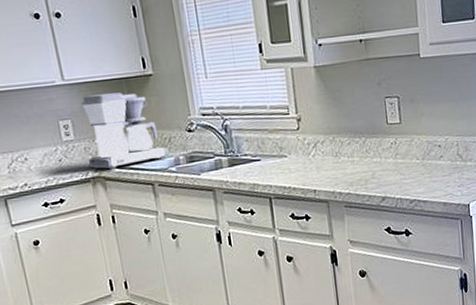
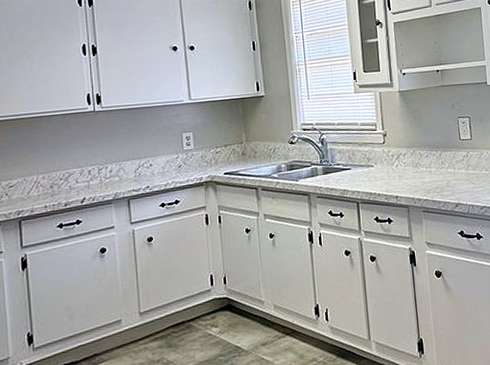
coffee maker: present [81,92,169,170] -> none [203,110,273,175]

